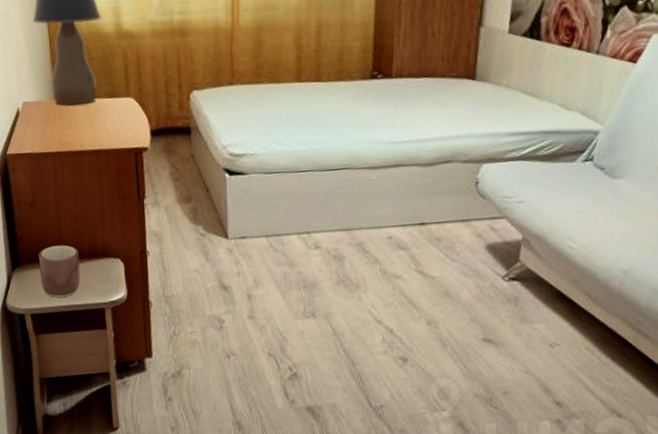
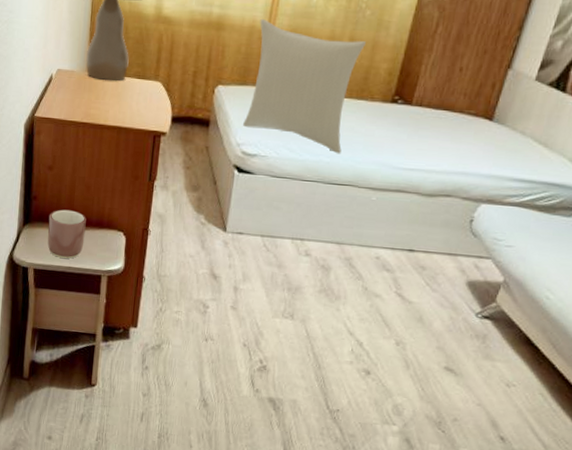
pillow: none [223,17,335,139] -> present [243,18,367,154]

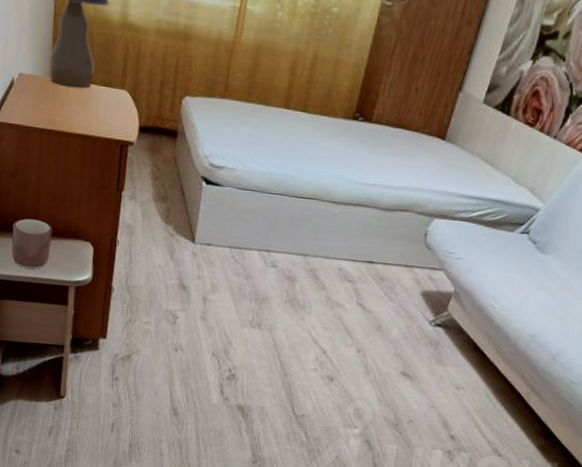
pillow: present [243,18,367,154] -> none [211,31,330,168]

